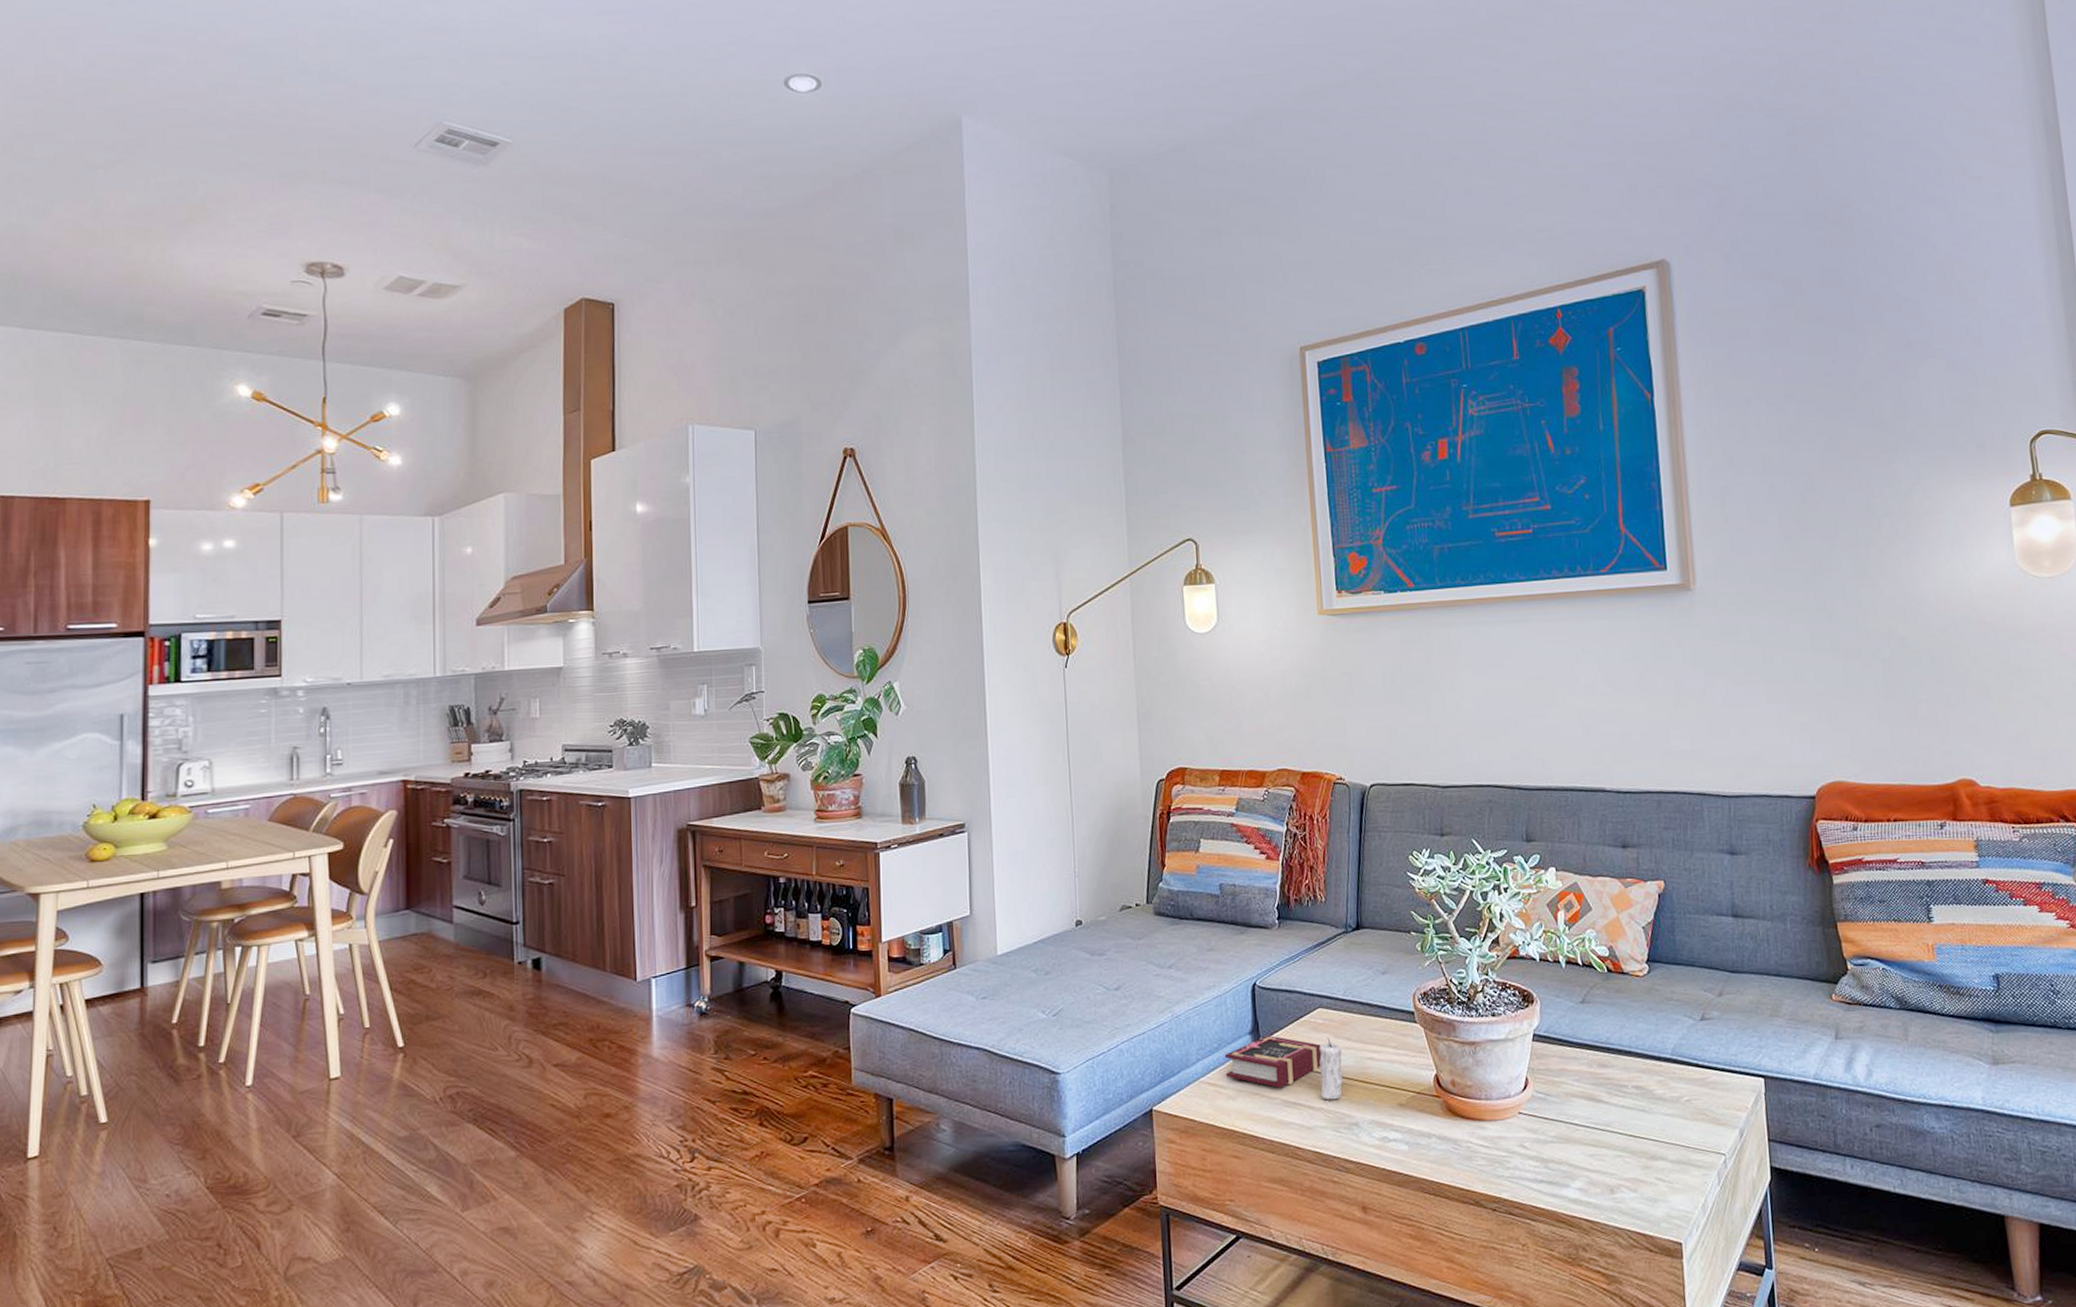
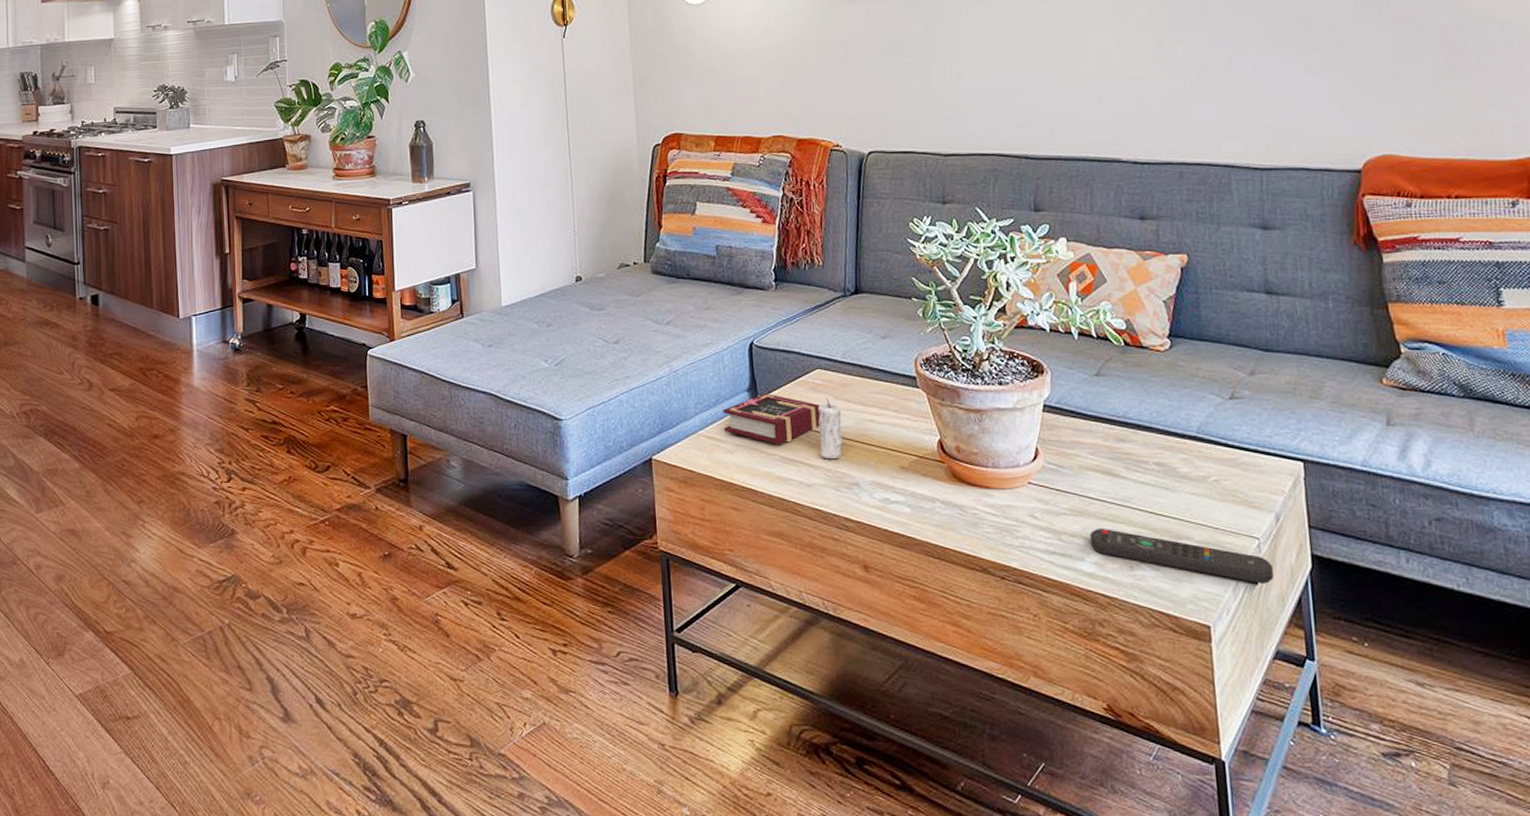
remote control: none [1574,1153,1738,1198] -> present [1089,527,1274,584]

